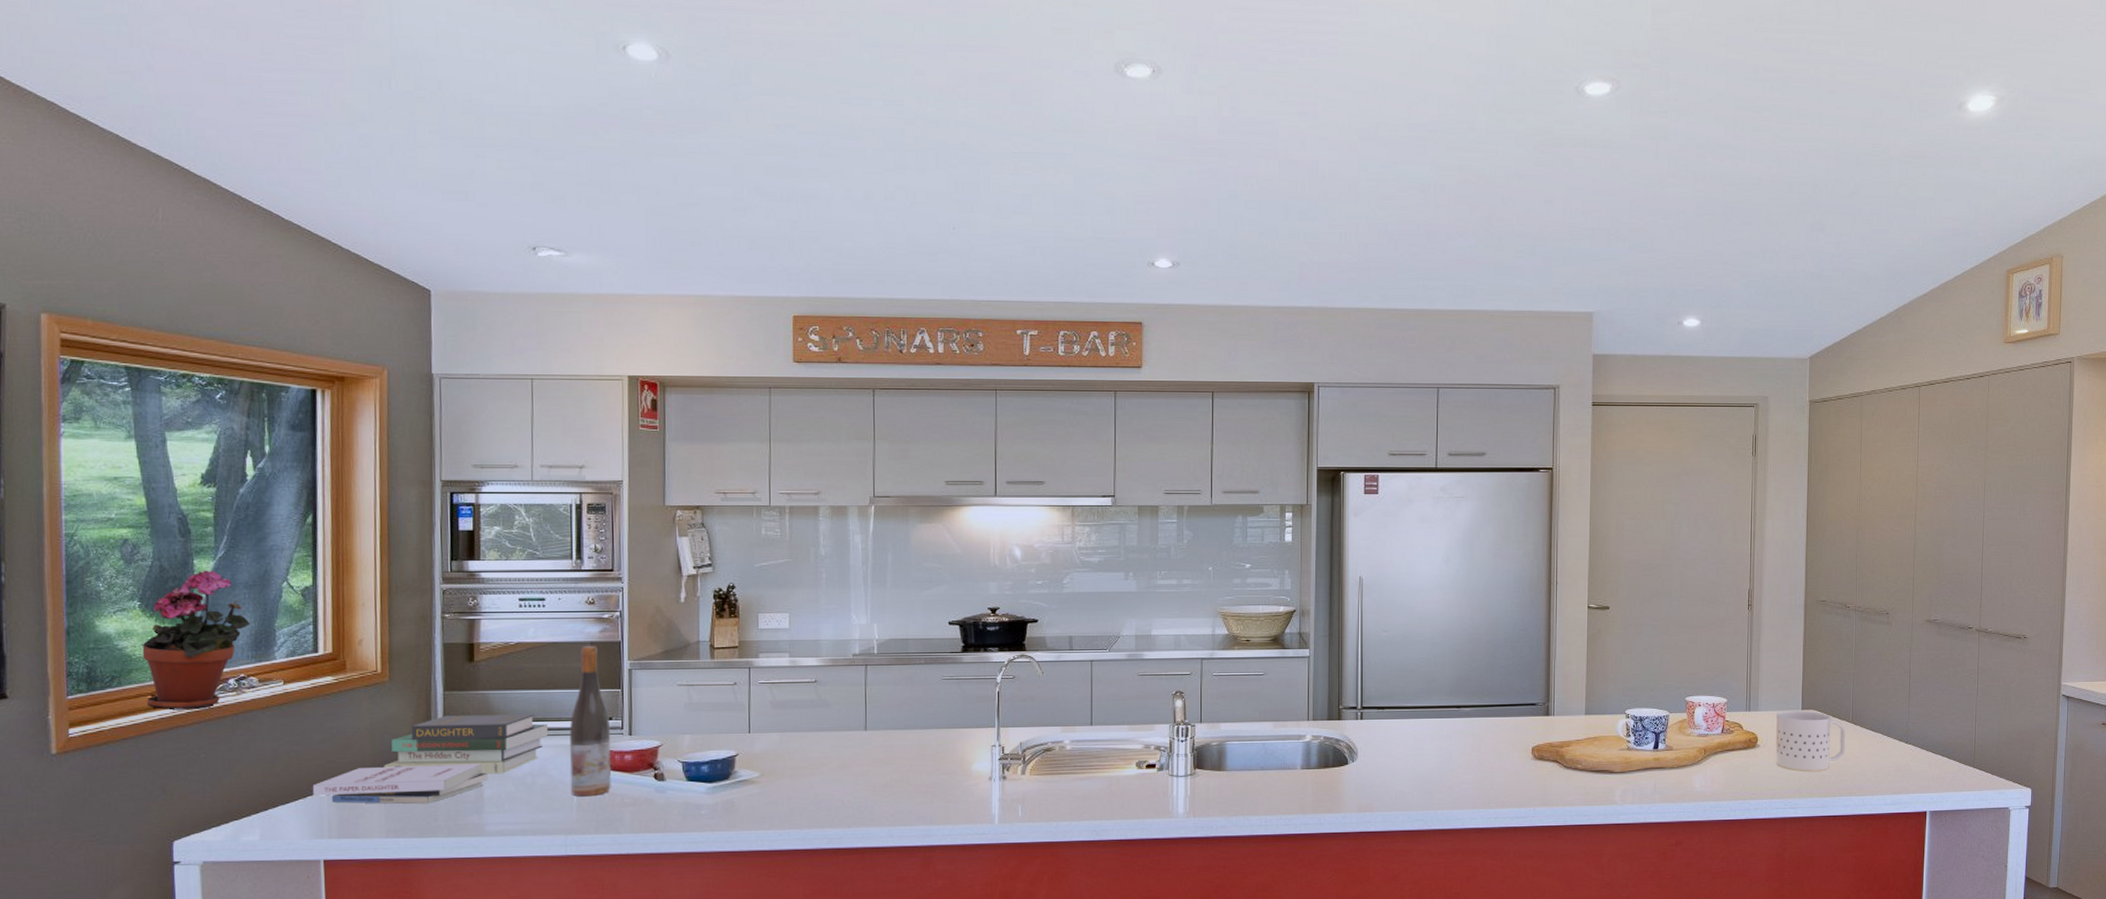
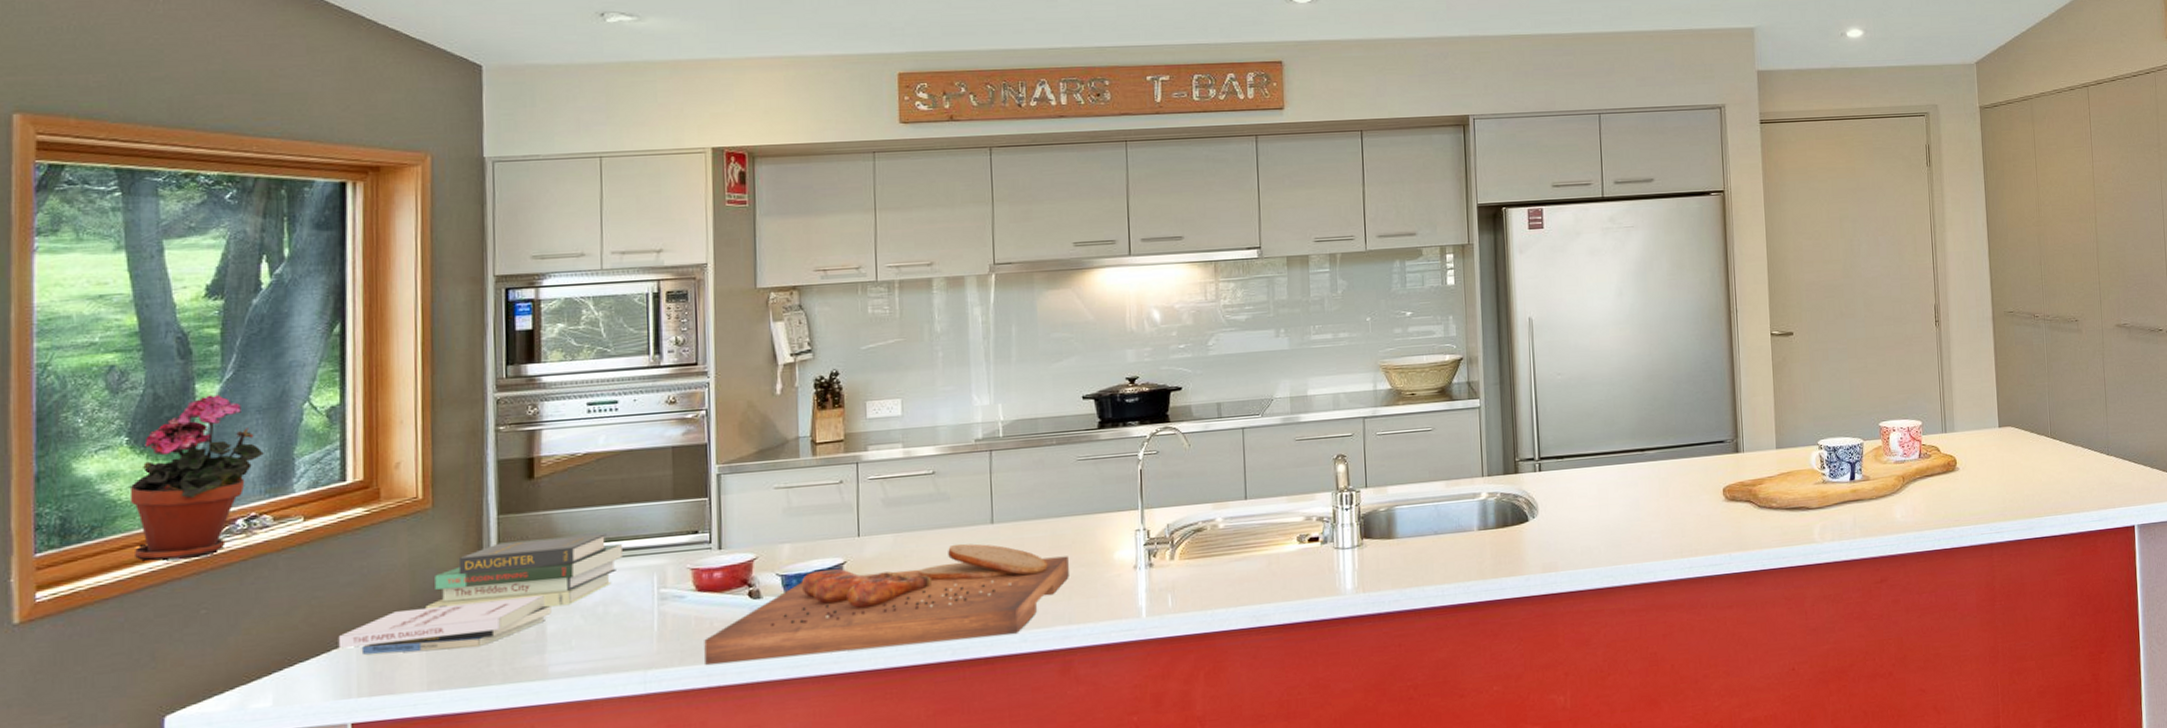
wine bottle: present [569,646,612,797] -> none [648,451,698,625]
cutting board: none [616,746,932,836] -> present [704,543,1069,666]
mug: present [1775,711,1846,772] -> none [1974,428,2047,494]

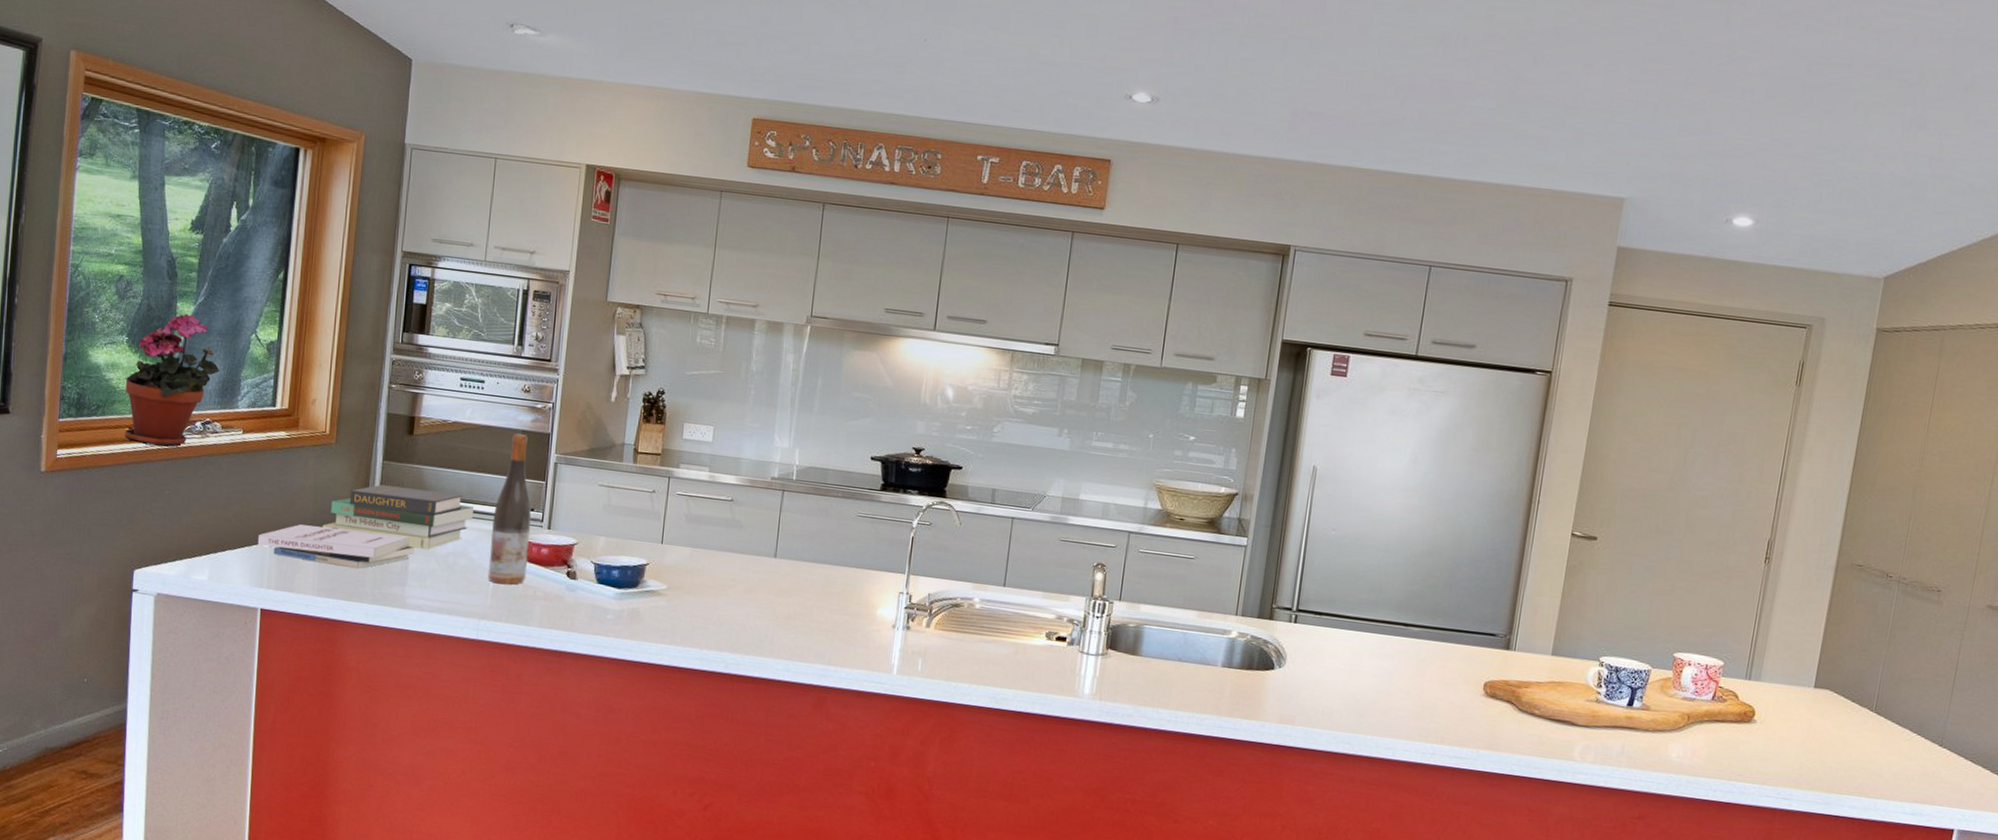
wine bottle: none [648,451,698,625] -> present [487,433,532,585]
cutting board: present [704,543,1069,666] -> none [526,566,836,663]

